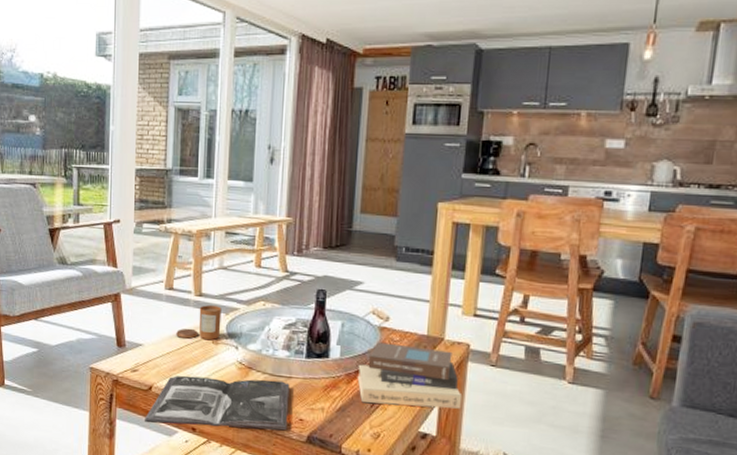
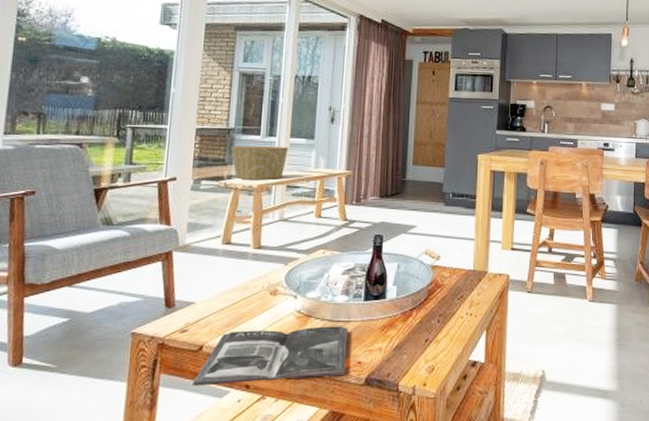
basket: none [170,188,227,226] -> present [231,146,289,180]
candle: present [176,305,222,341] -> none [232,257,281,292]
books: present [357,342,463,409] -> none [412,280,505,339]

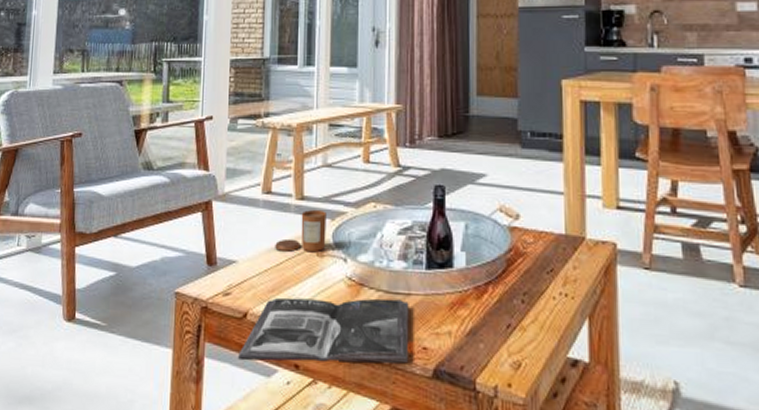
basket: present [231,146,289,180] -> none [267,78,330,118]
candle: none [232,257,281,292] -> present [275,210,327,253]

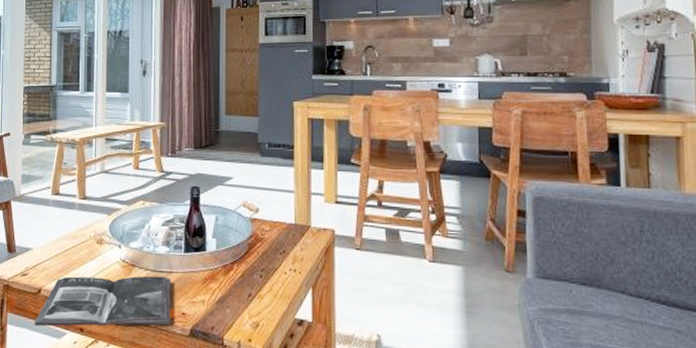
candle: present [275,210,327,253] -> none [63,207,104,241]

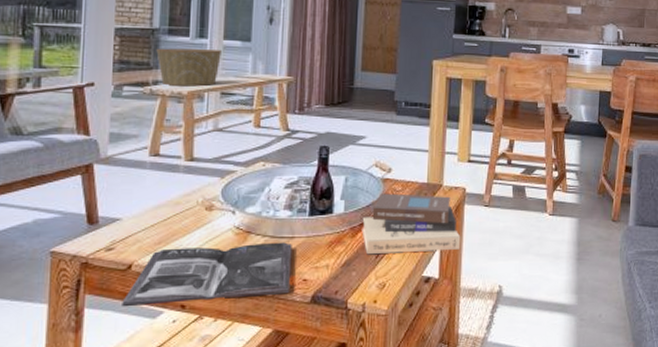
basket: none [55,101,106,134] -> present [156,48,223,87]
books: none [233,233,333,294] -> present [362,193,461,255]

